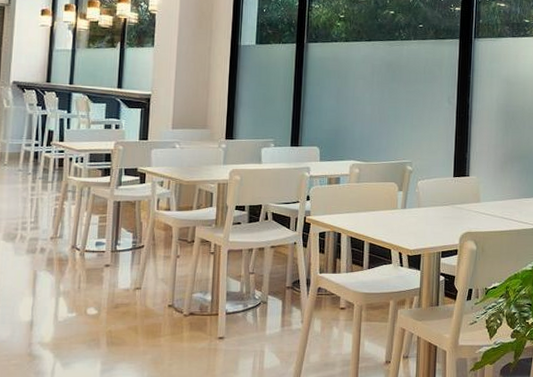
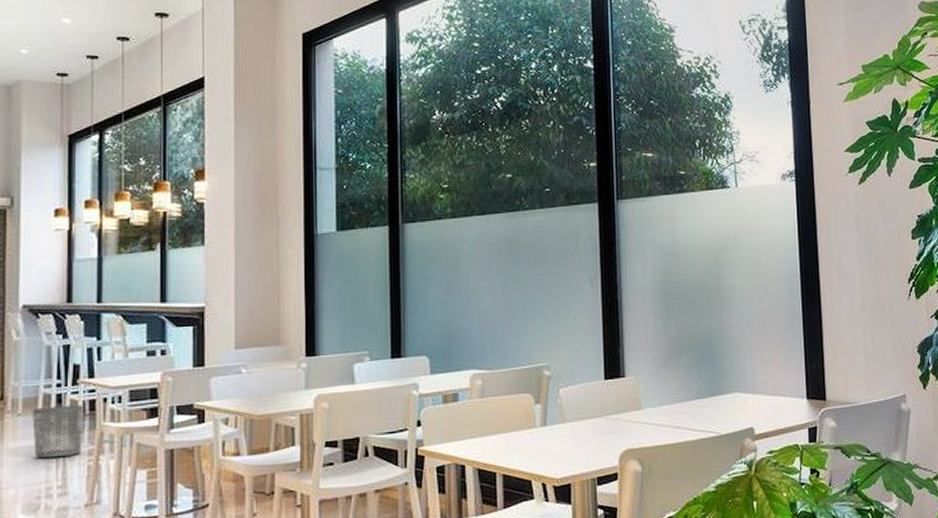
waste bin: none [15,160,54,200] -> present [32,405,83,459]

